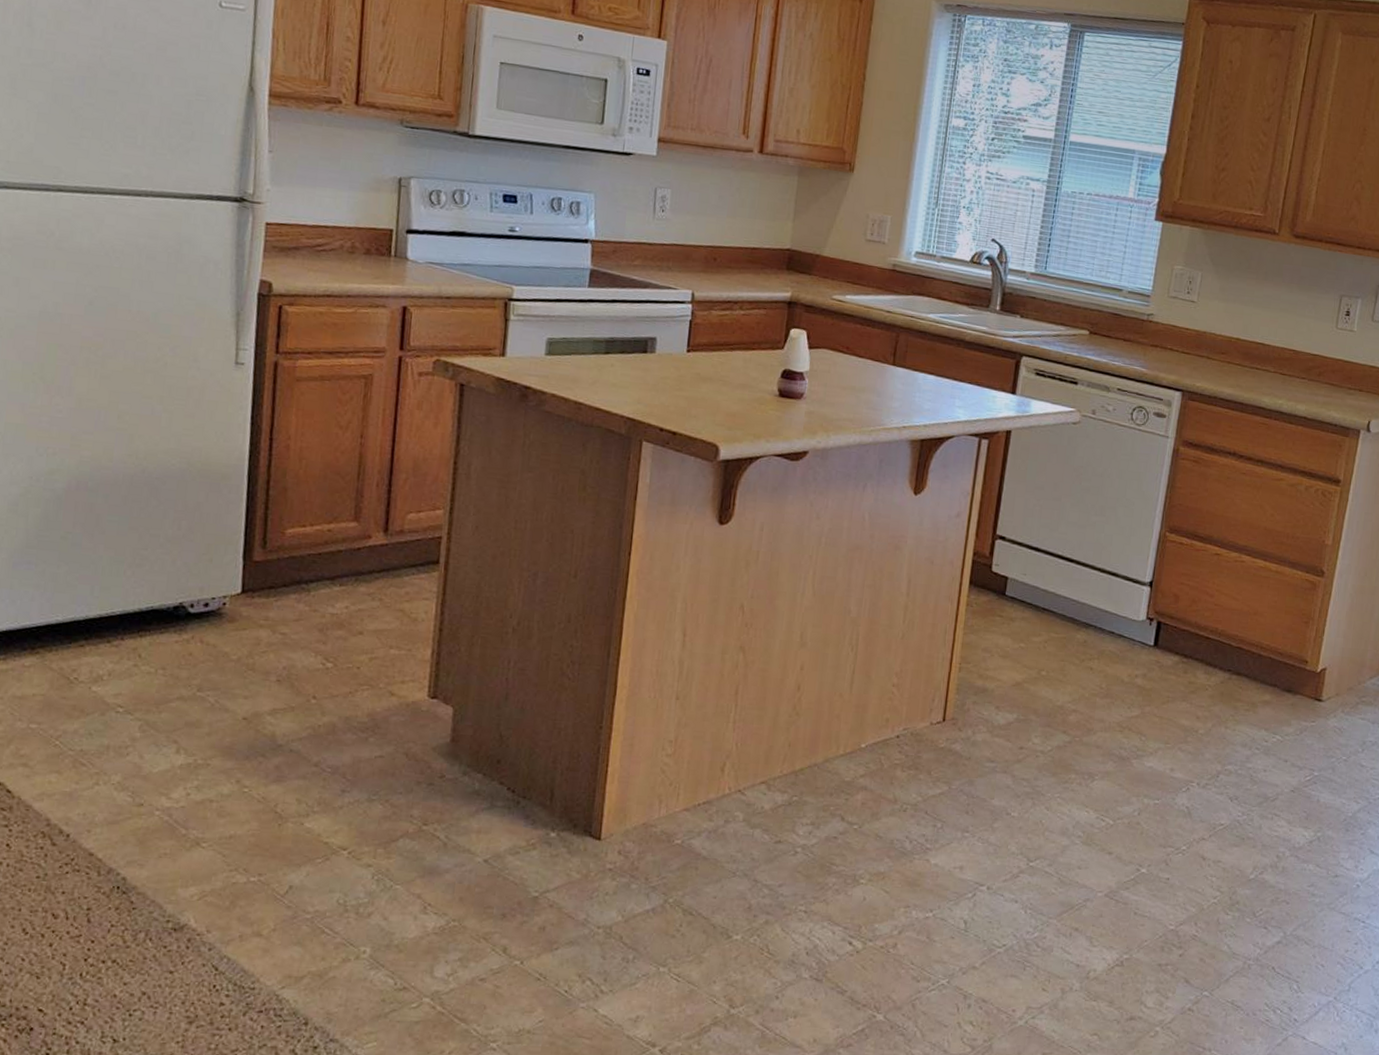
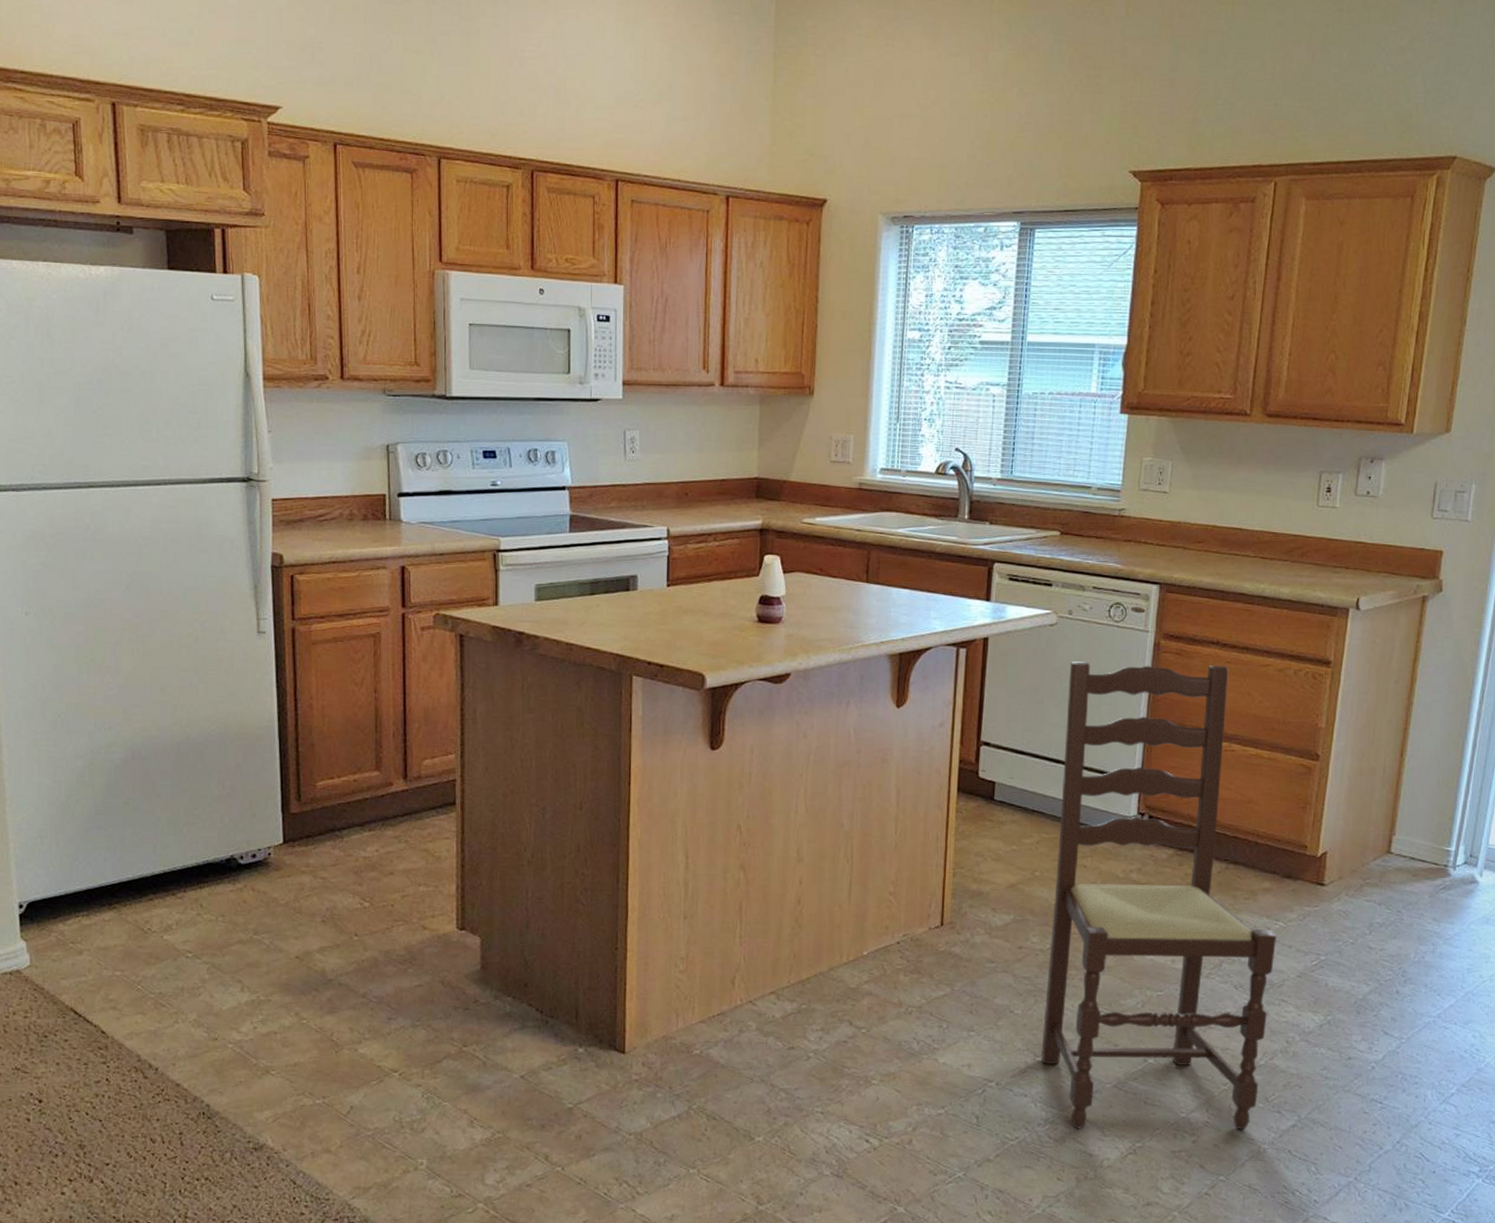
dining chair: none [1034,461,1273,945] -> present [1041,661,1276,1130]

